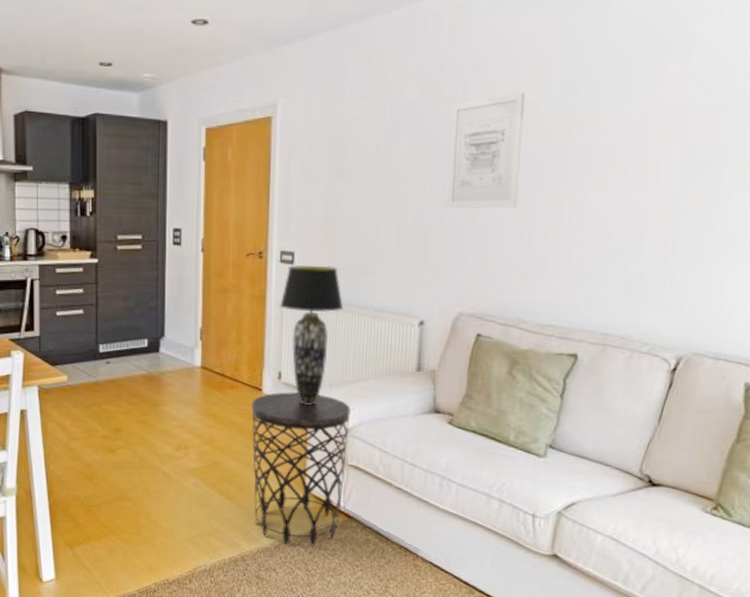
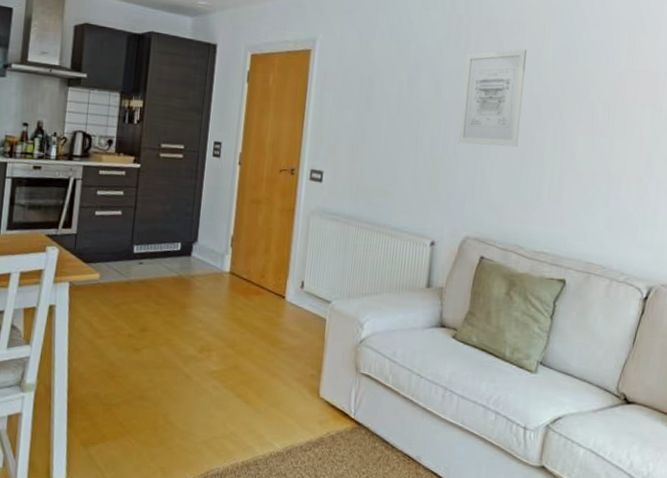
side table: present [251,391,351,546] -> none [269,300,366,452]
table lamp: present [280,265,344,405] -> none [307,183,365,314]

